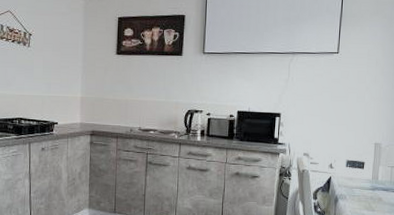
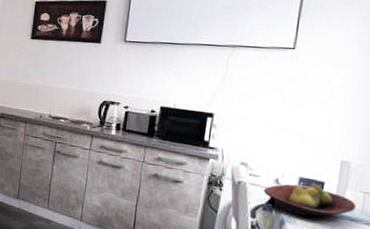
fruit bowl: none [321,164,387,193] -> present [263,183,357,218]

